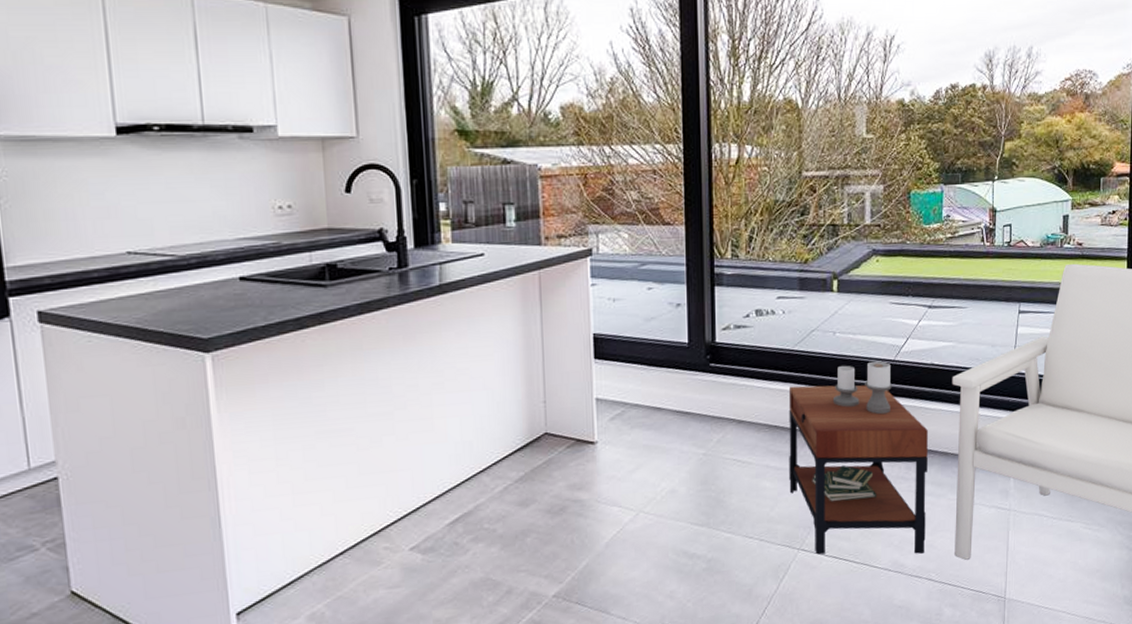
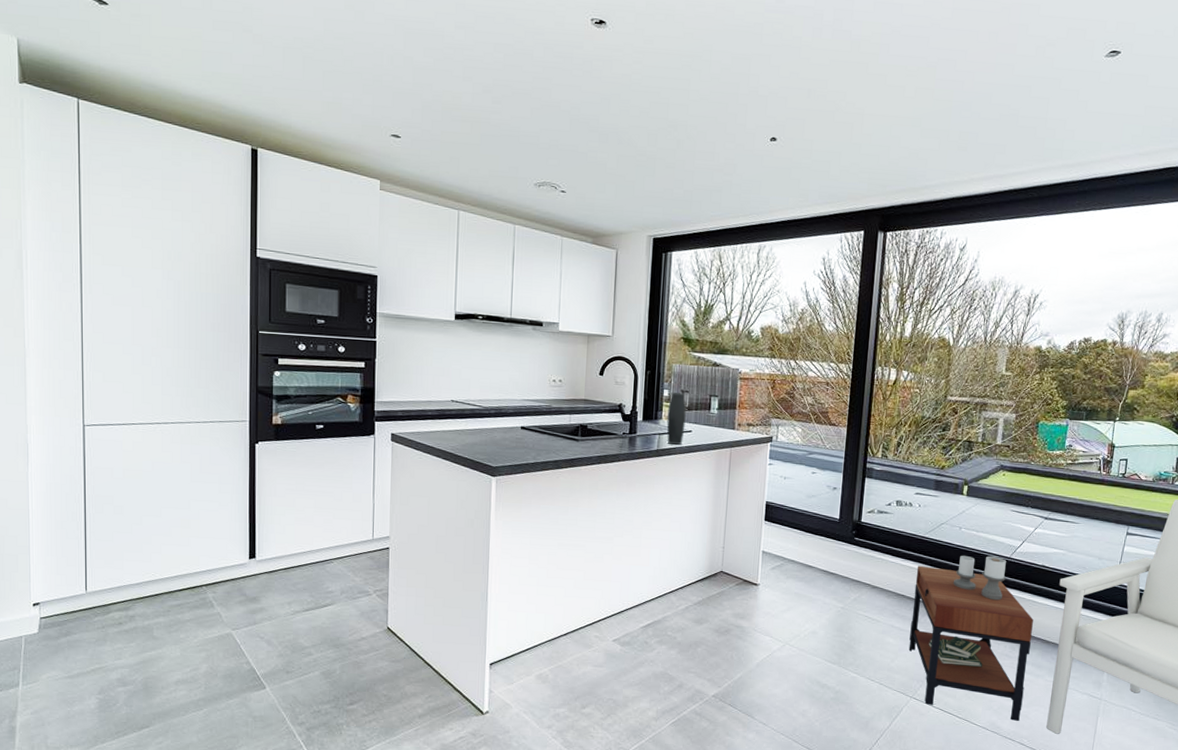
vase: none [447,205,475,275] -> present [666,392,687,445]

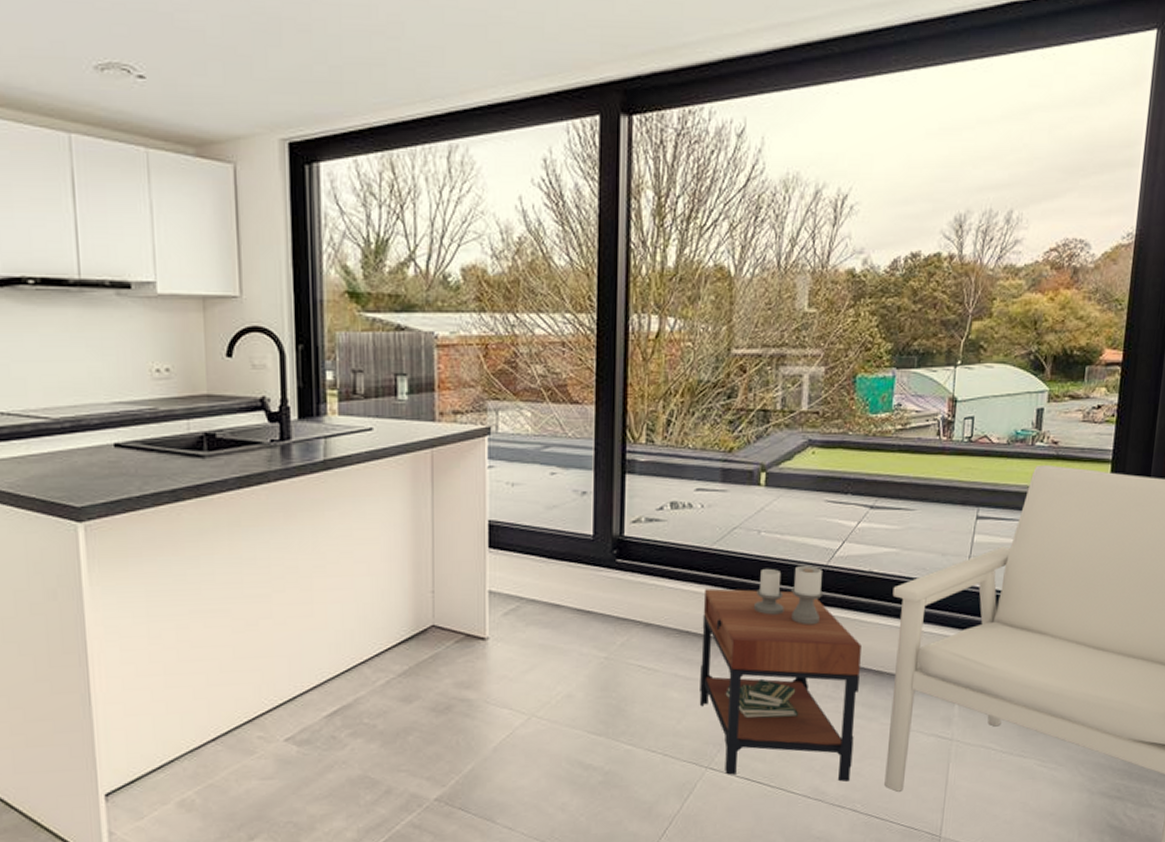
vase: present [666,392,687,445] -> none [334,374,363,450]

